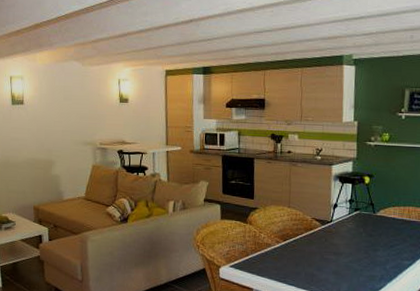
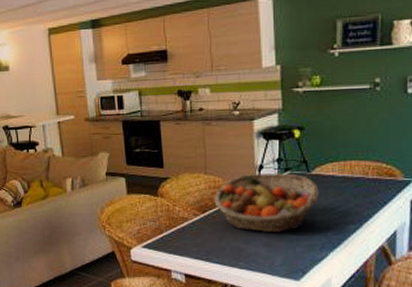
fruit basket: none [294,211,382,263] -> present [214,172,319,232]

